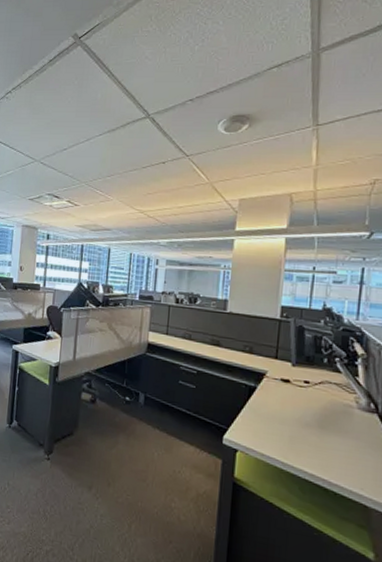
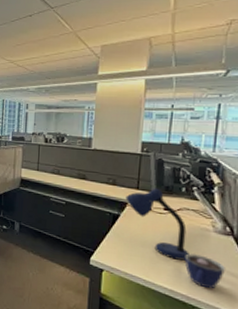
desk lamp: none [263,358,331,441] -> present [125,188,189,261]
cup: none [326,432,369,474] -> present [184,253,225,289]

